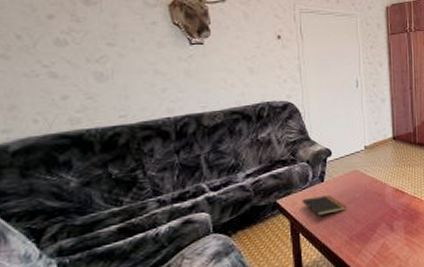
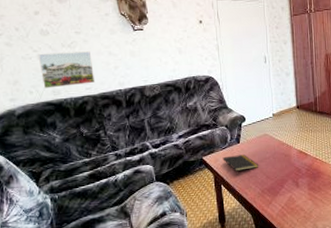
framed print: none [49,68,134,116] -> present [38,51,96,89]

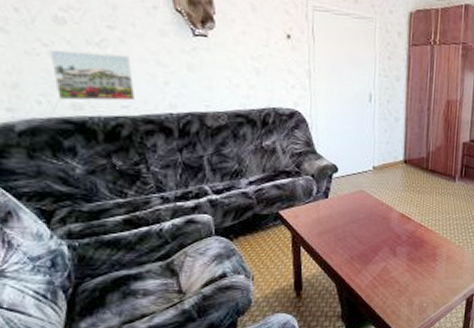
notepad: present [222,154,258,175] -> none [304,212,349,237]

